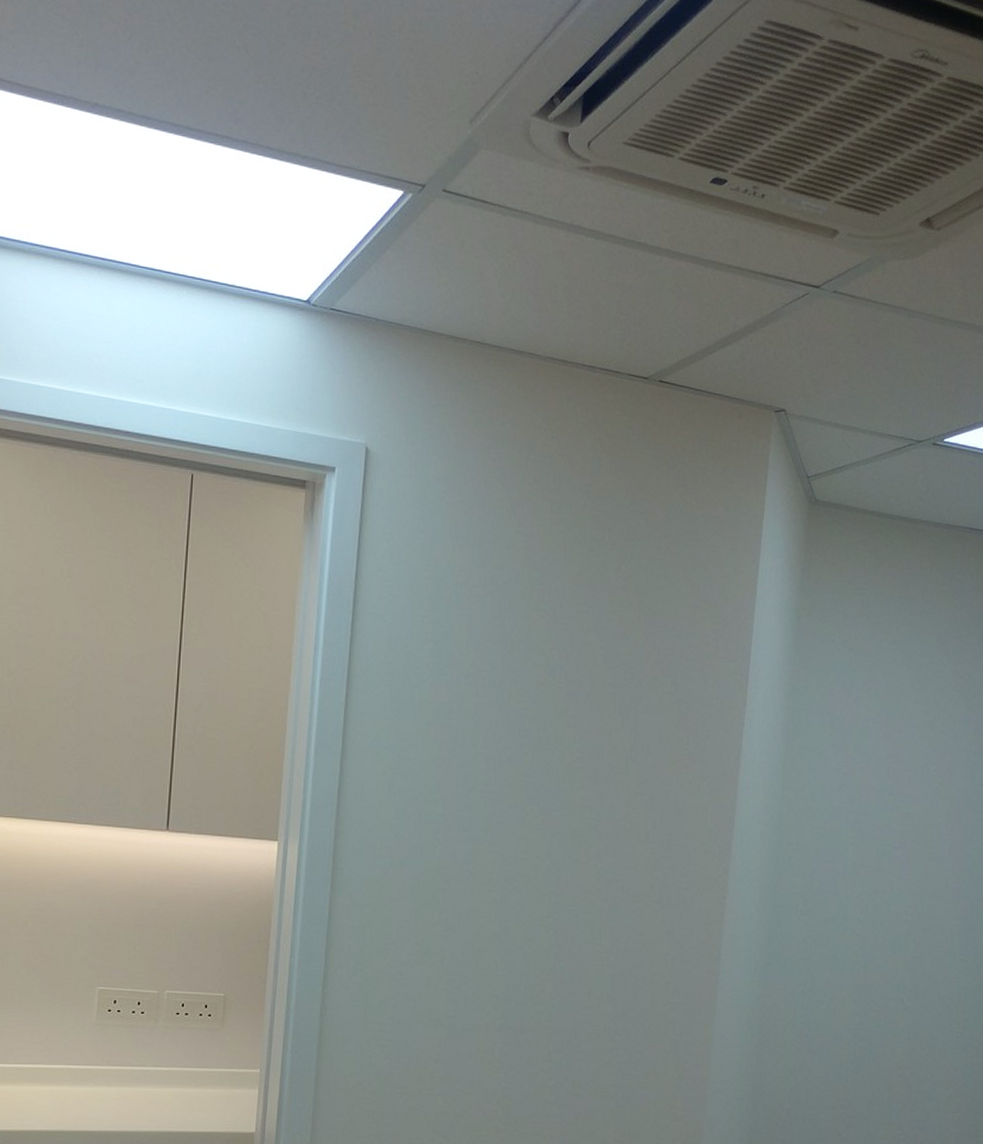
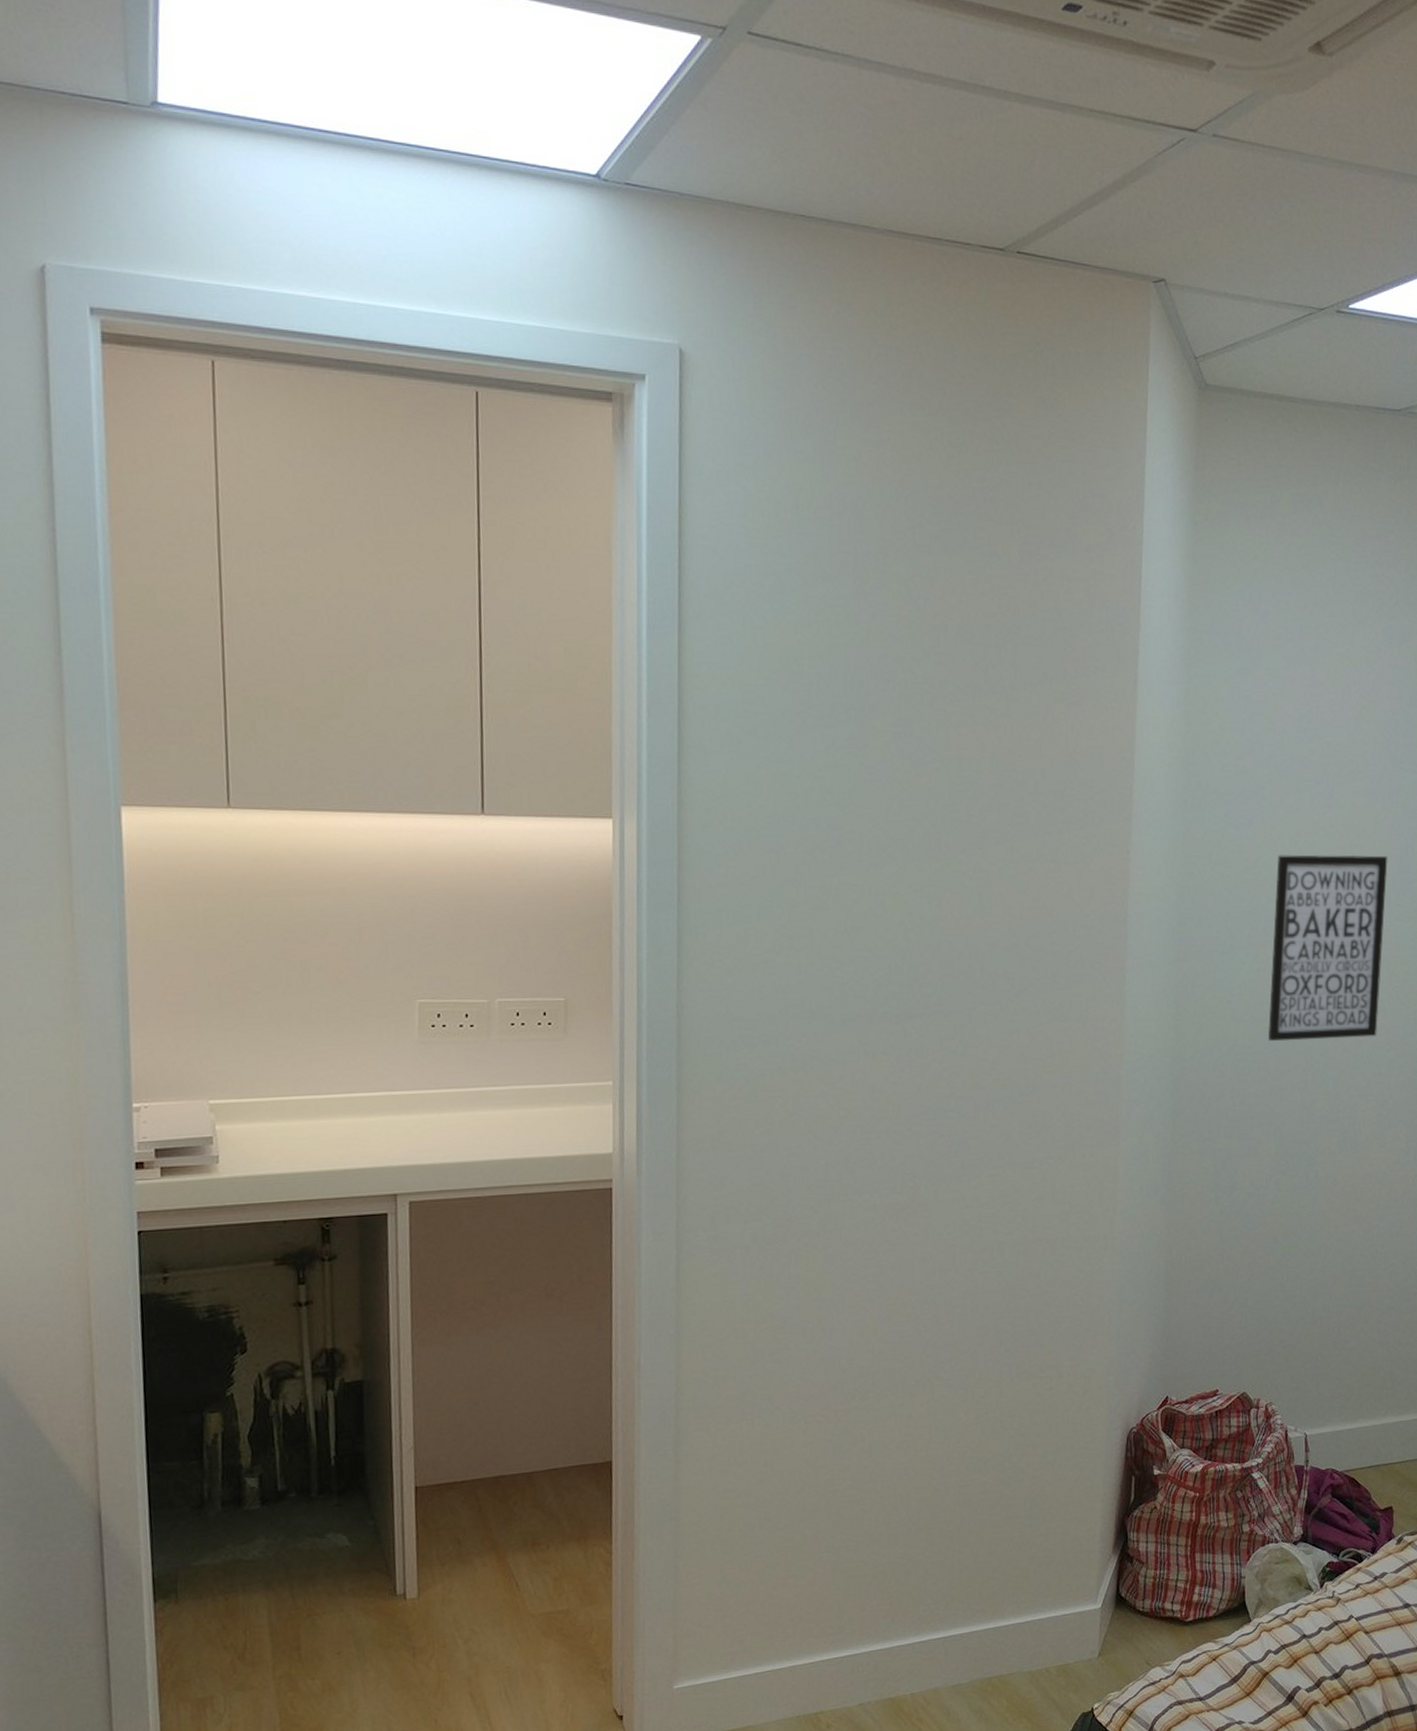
wall art: none [839,909,955,1076] -> present [1267,854,1388,1042]

